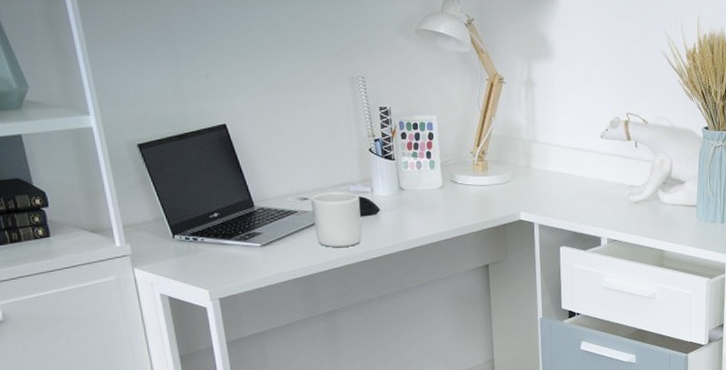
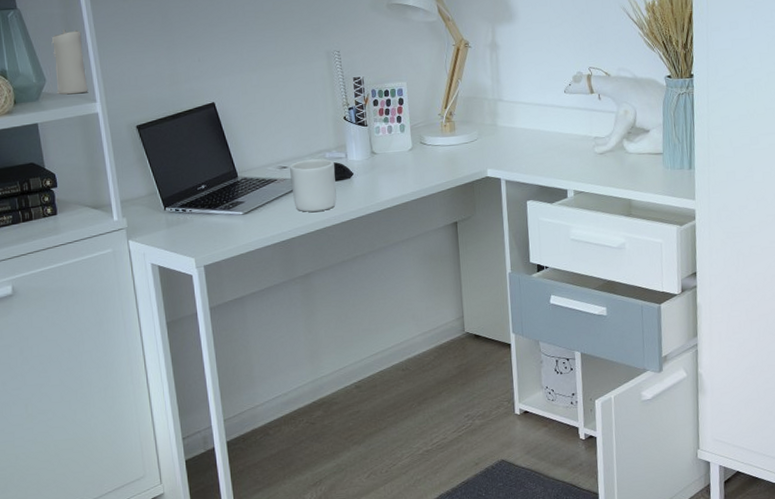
candle: none [32,30,80,105] -> present [51,29,88,95]

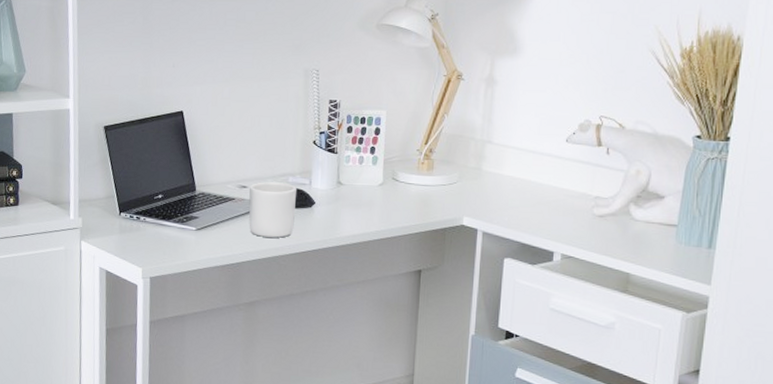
candle: present [51,29,88,95] -> none [34,23,65,88]

